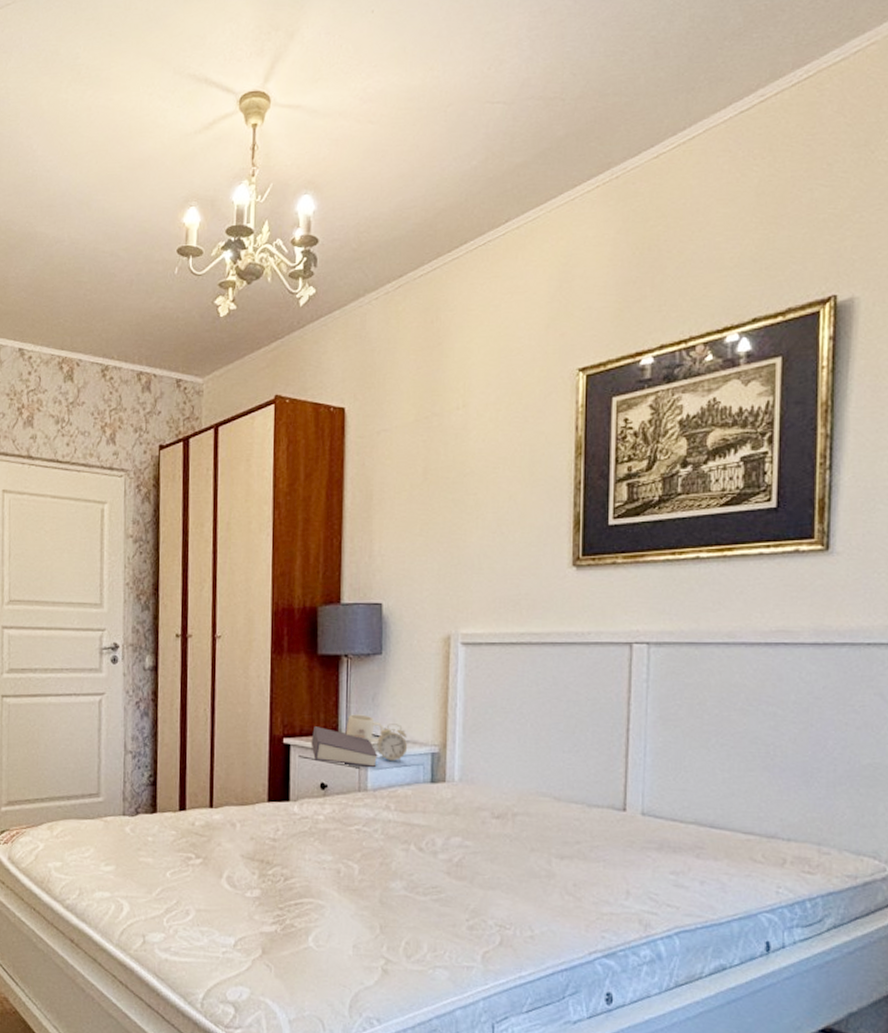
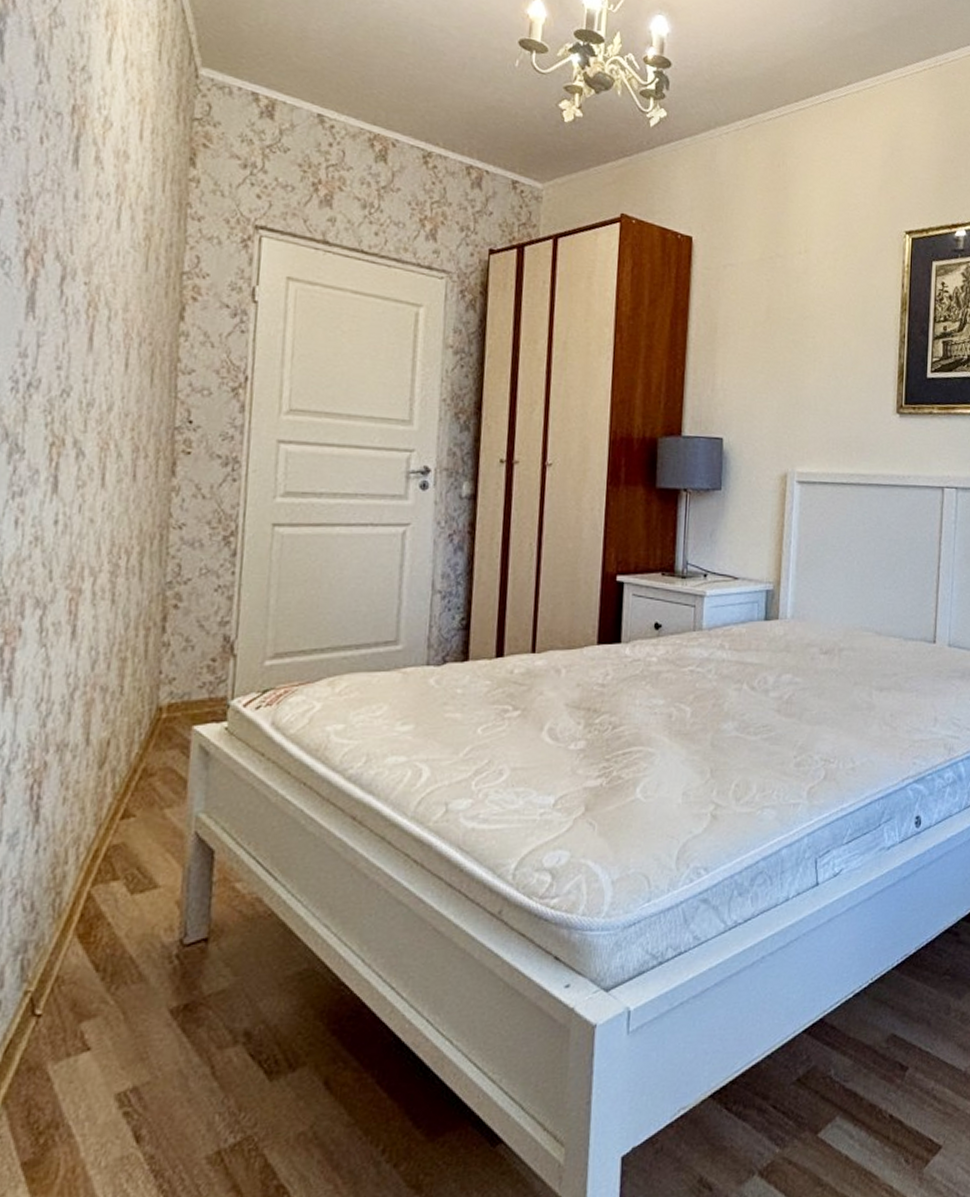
book: present [311,726,378,767] -> none [646,563,714,605]
mug: present [345,714,384,743] -> none [682,550,721,581]
alarm clock: present [377,723,408,762] -> none [713,560,744,600]

